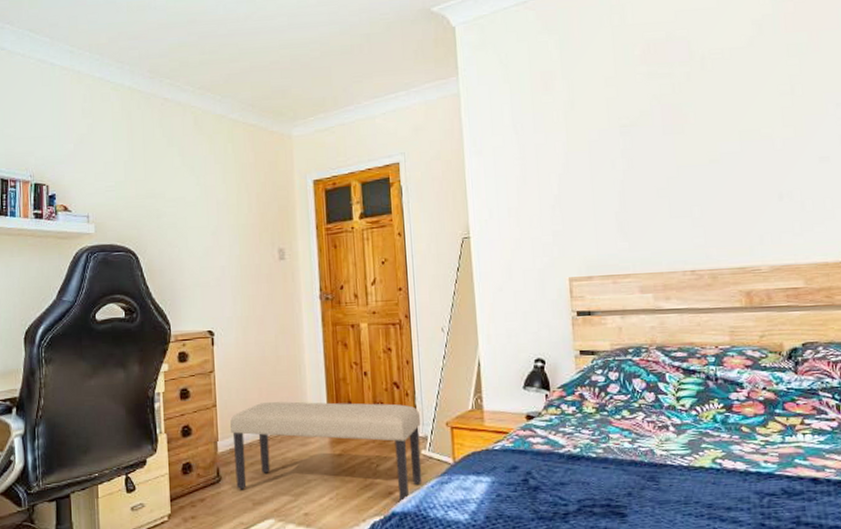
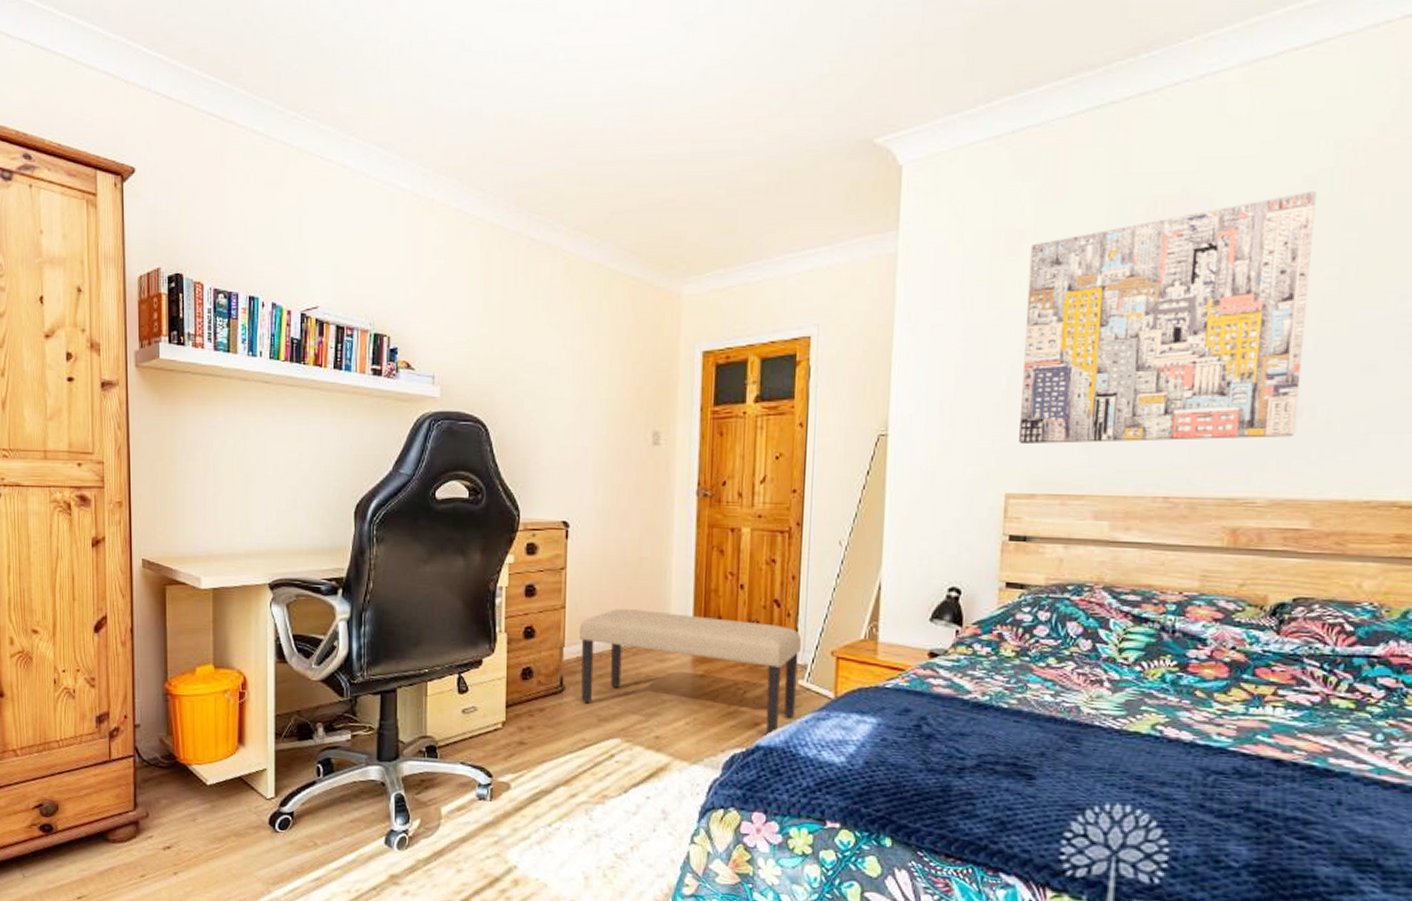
wall art: none [561,31,781,237] -> present [1019,191,1317,445]

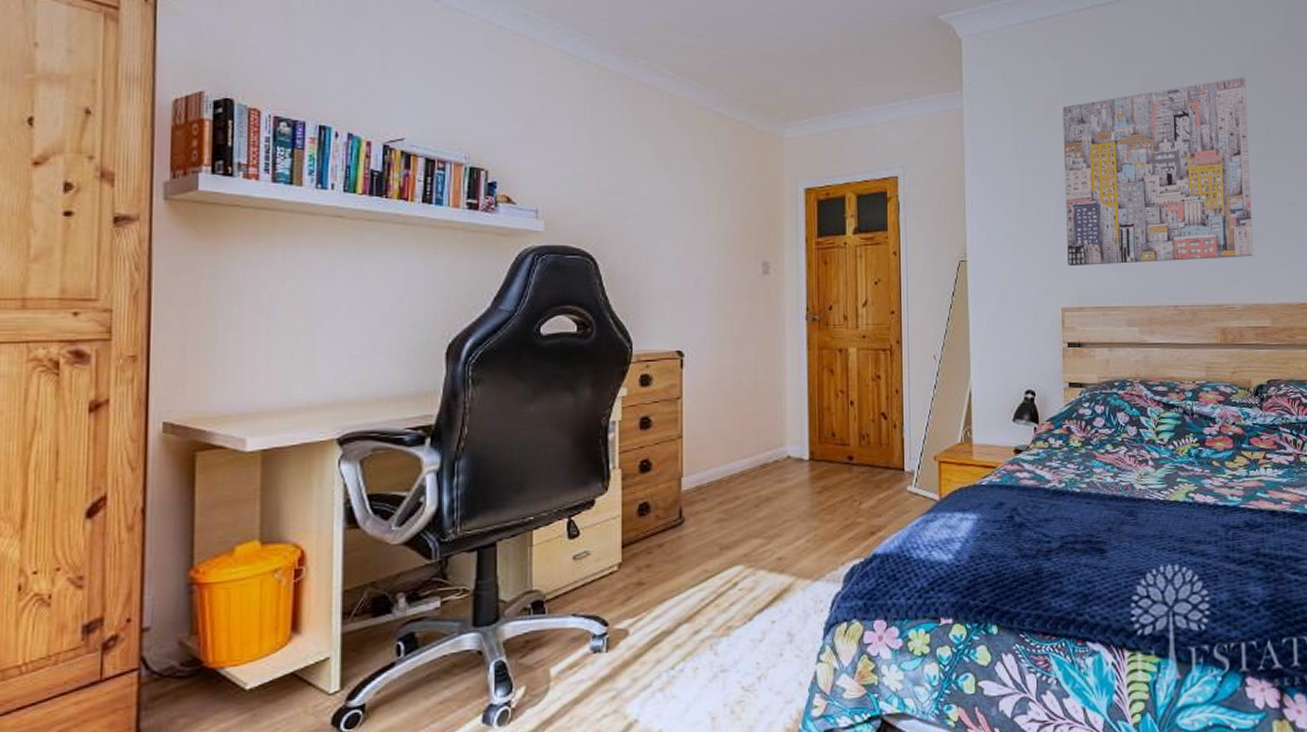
bench: present [580,609,802,734] -> none [698,433,908,542]

